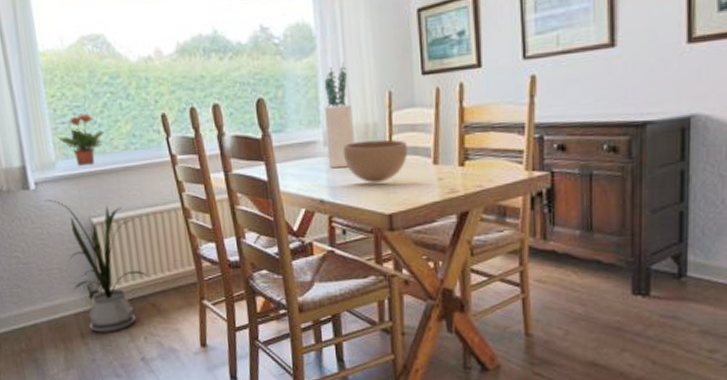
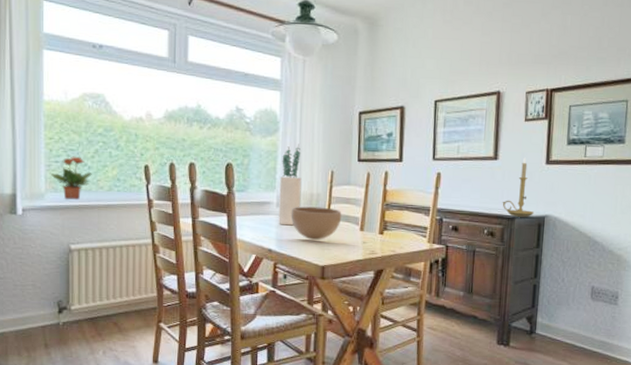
house plant: present [45,200,148,333] -> none [30,225,114,345]
candle holder: none [626,37,675,123] -> present [502,157,535,218]

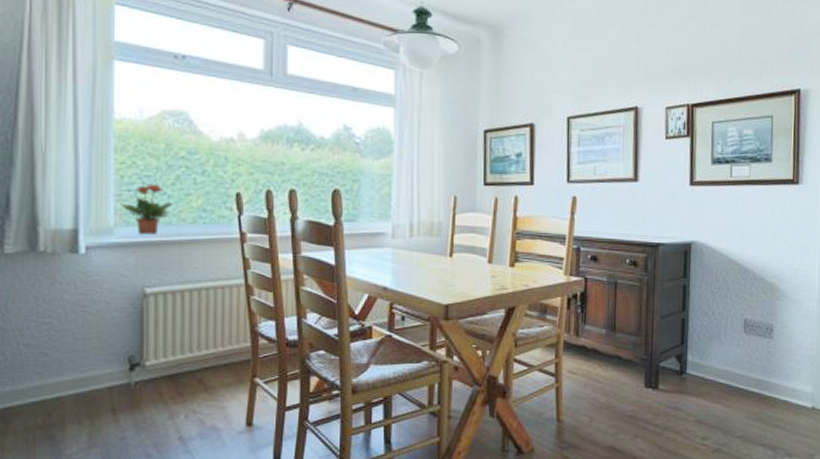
vase: present [278,143,302,226] -> none [394,166,420,260]
bowl: present [291,206,342,240] -> none [408,237,467,275]
candle holder: present [502,157,535,218] -> none [644,178,680,245]

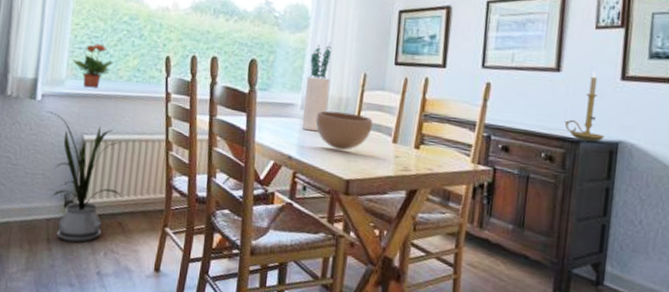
house plant: none [95,266,198,409] -> present [47,111,121,243]
vase: none [394,166,420,260] -> present [302,41,331,132]
bowl: none [408,237,467,275] -> present [315,110,373,150]
candle holder: none [644,178,680,245] -> present [564,70,605,143]

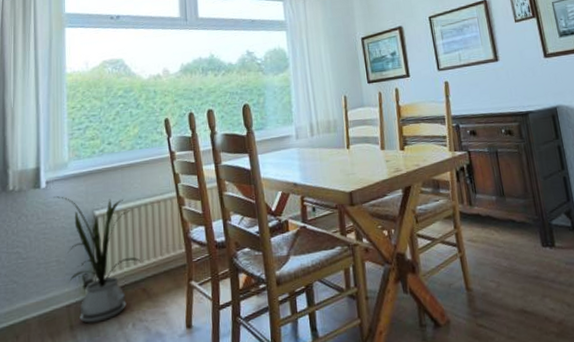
potted plant: present [71,43,113,89] -> none [72,121,114,166]
vase: present [302,41,331,132] -> none [295,75,320,157]
bowl: present [315,110,373,150] -> none [311,132,361,167]
candle holder: present [564,70,605,143] -> none [512,54,546,113]

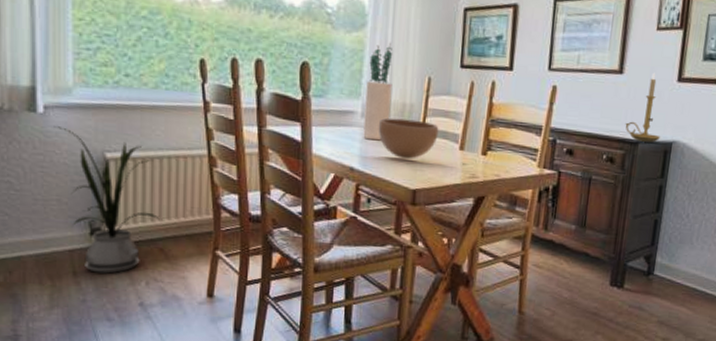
vase: none [295,75,320,157] -> present [363,42,393,141]
bowl: none [311,132,361,167] -> present [378,117,439,159]
candle holder: none [512,54,546,113] -> present [625,72,661,143]

